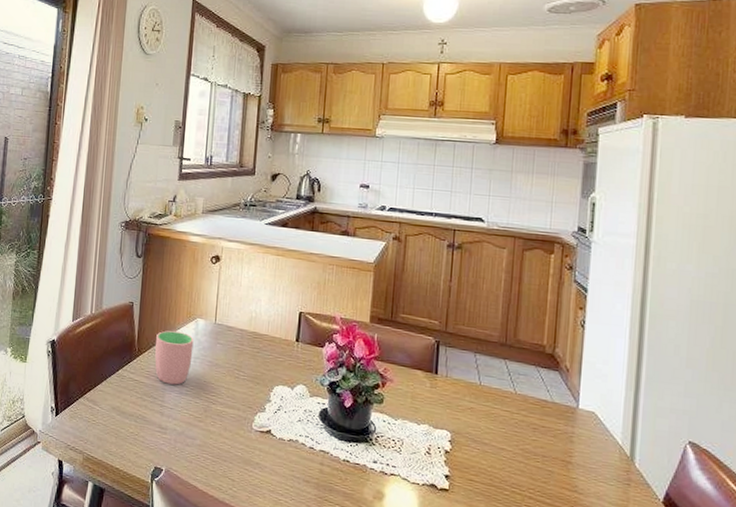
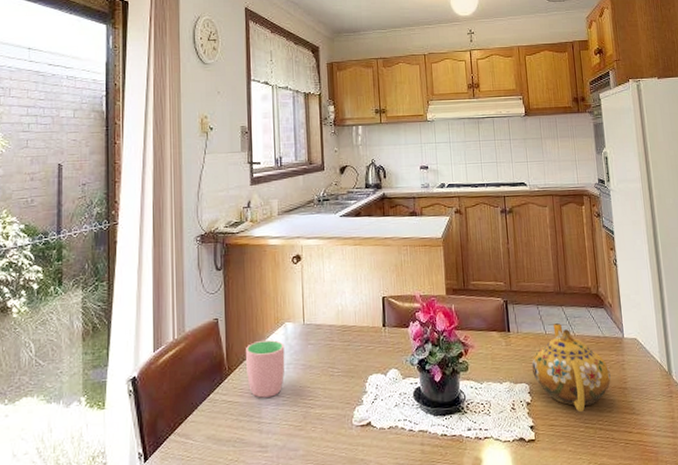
teapot: none [456,375,554,475] -> present [531,322,611,412]

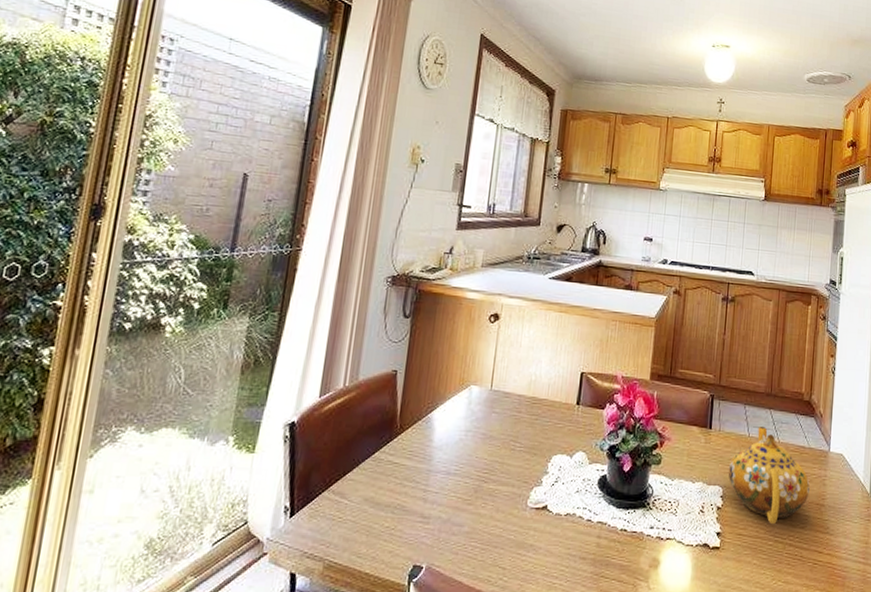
cup: present [246,340,285,398] -> none [419,401,466,464]

